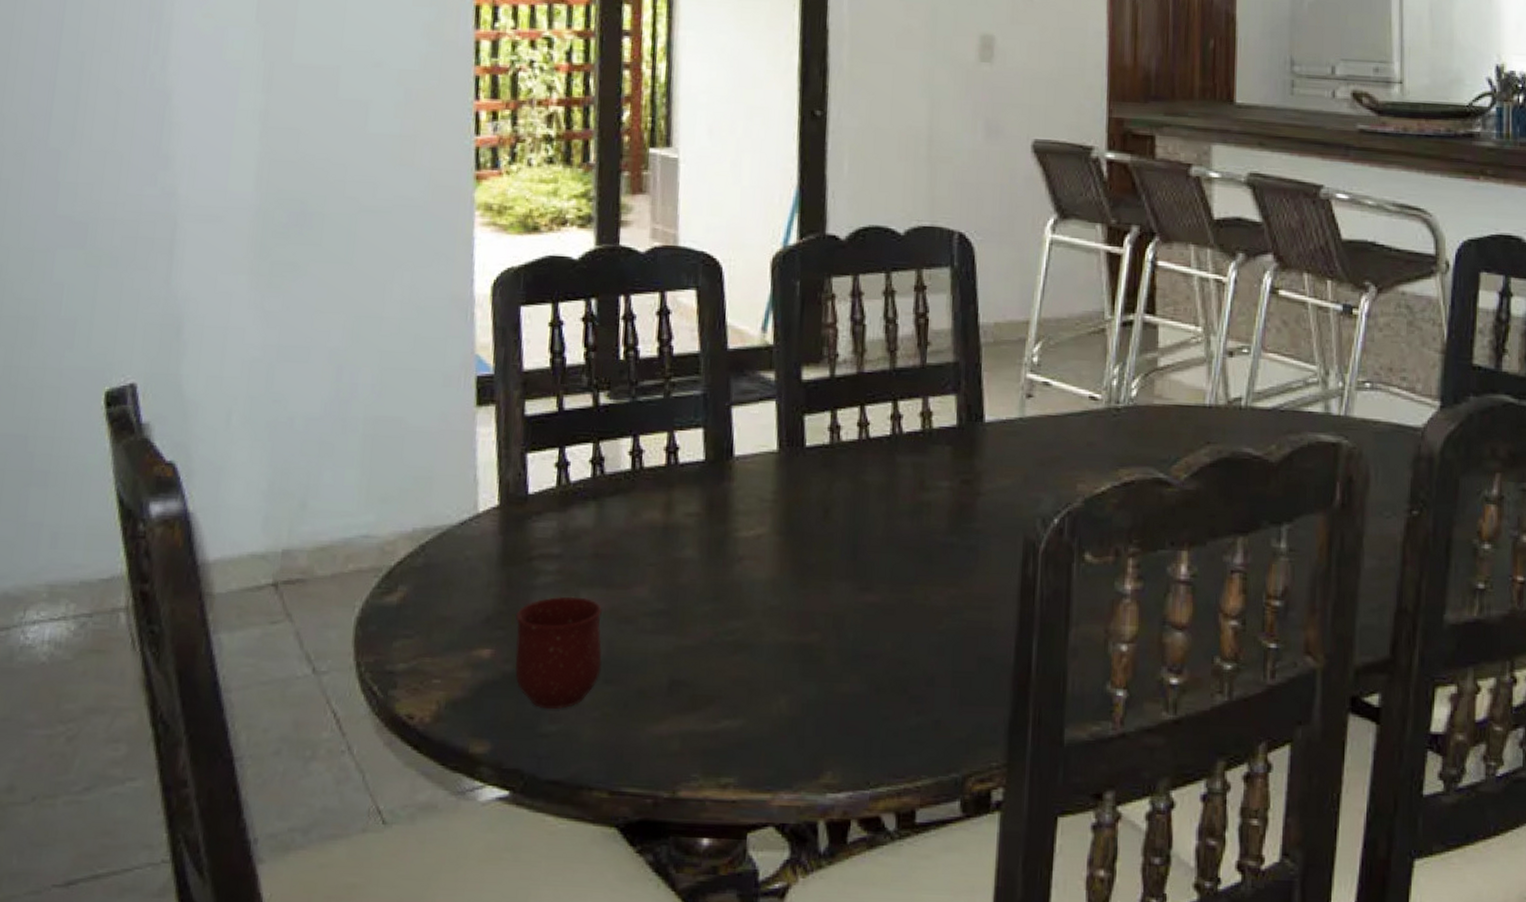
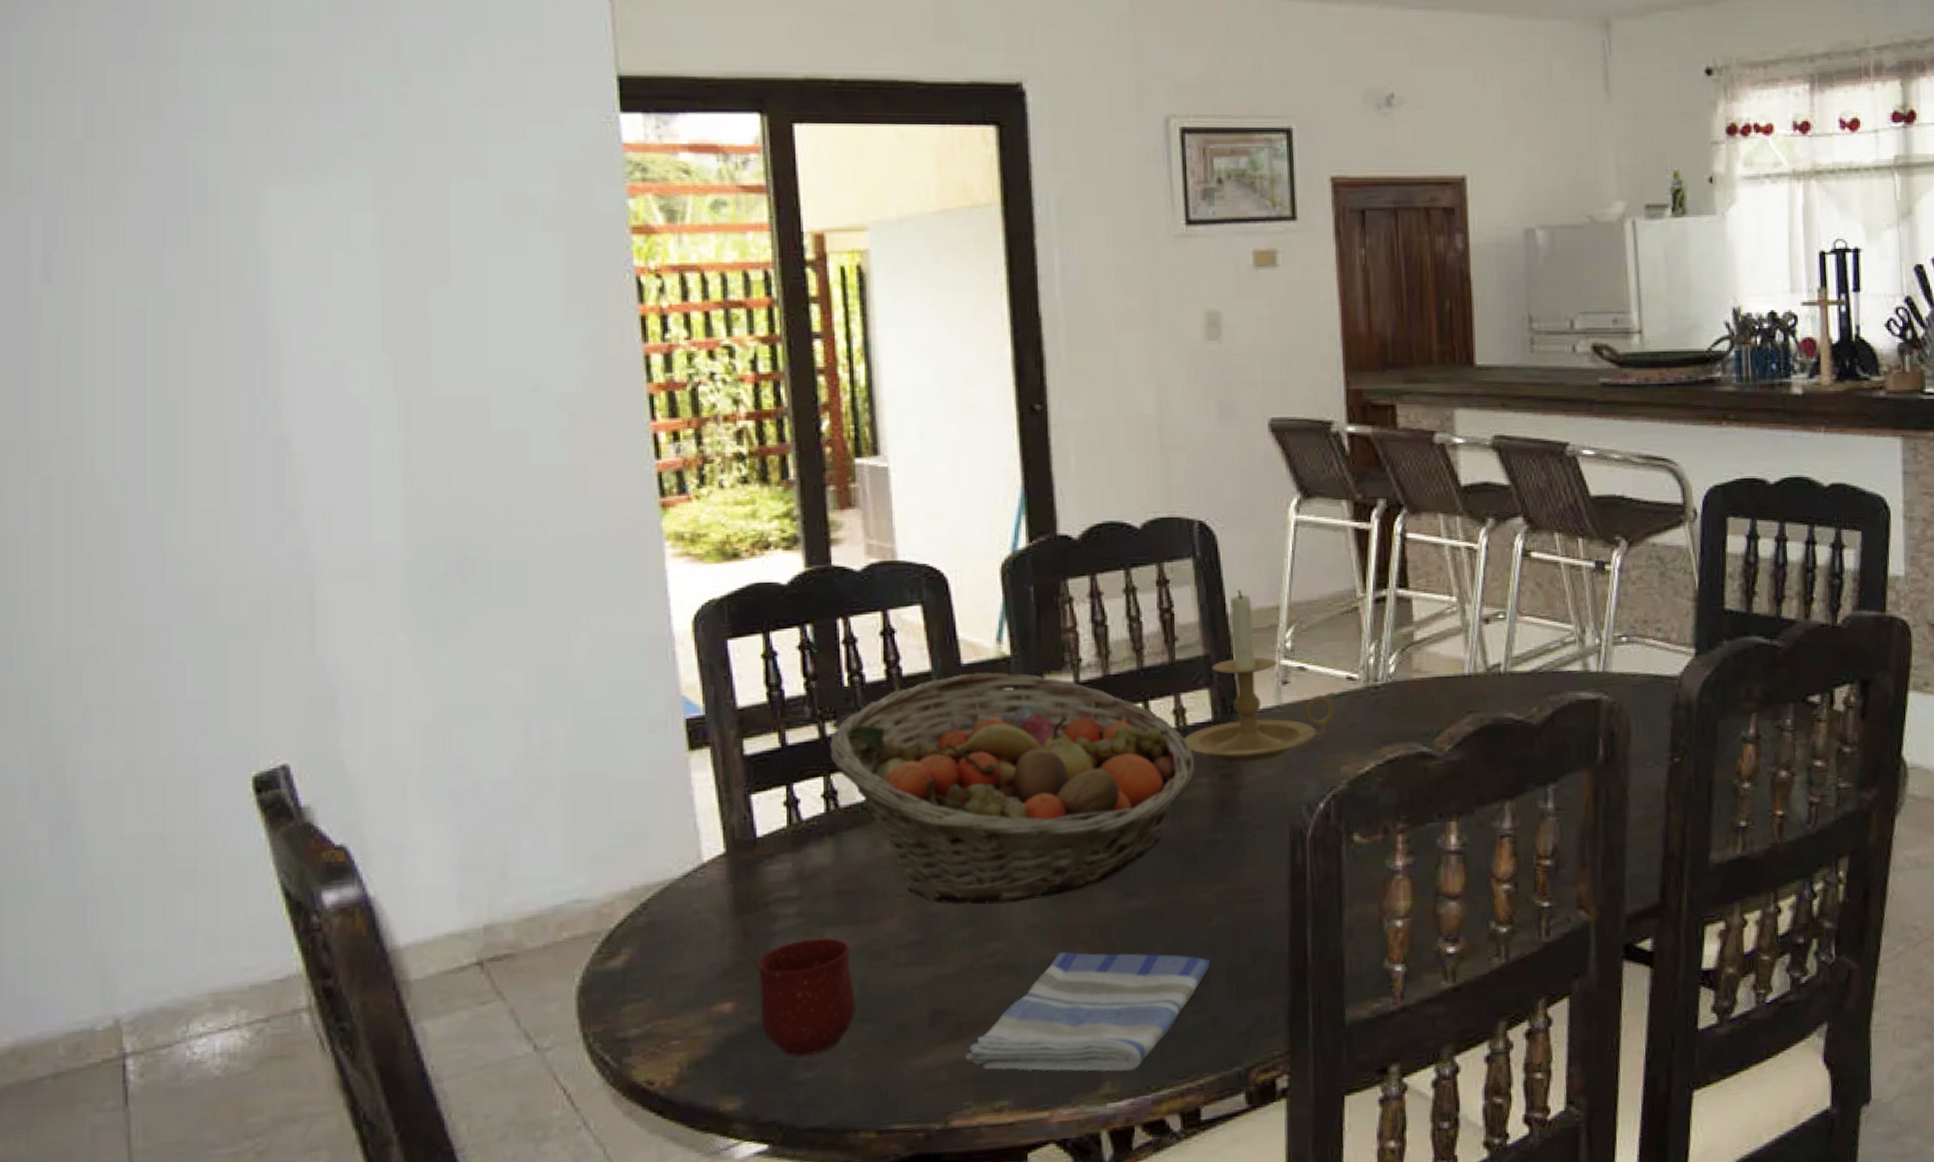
fruit basket: none [601,358,938,584] -> present [830,672,1195,905]
dish towel: none [697,637,936,763] -> present [966,951,1210,1072]
candle holder: none [928,301,1078,471] -> present [1184,589,1336,763]

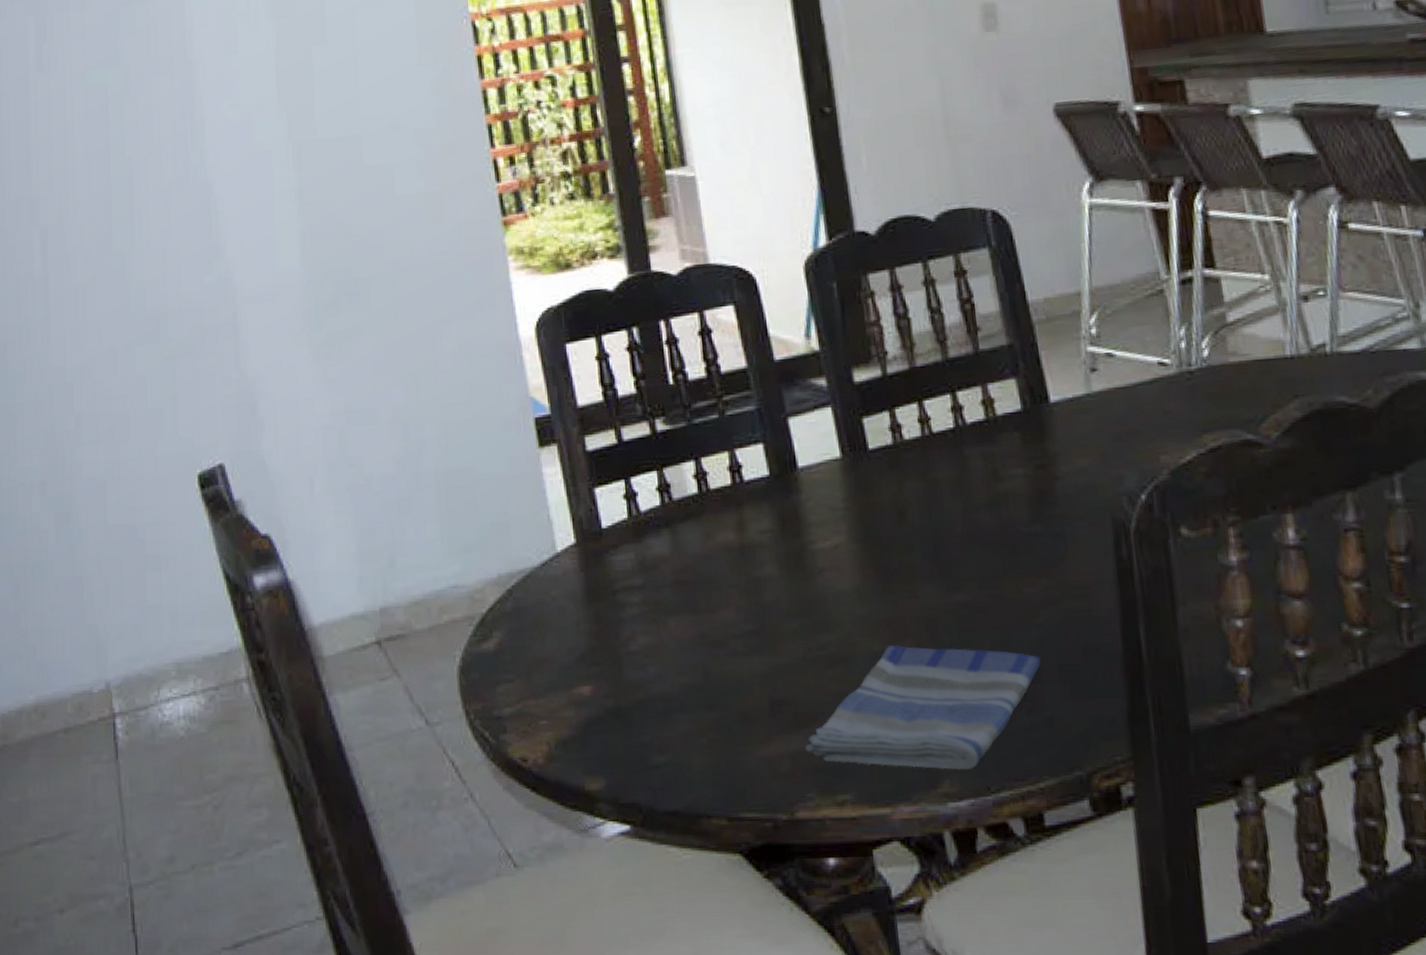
mug: present [757,938,856,1057] -> none [609,626,701,741]
fruit basket: present [830,672,1195,905] -> none [660,367,1008,596]
candle holder: present [1184,589,1336,763] -> none [995,276,1148,453]

